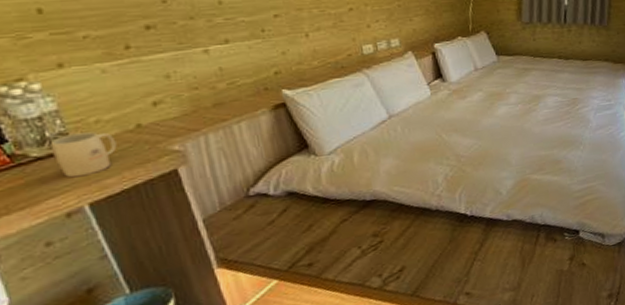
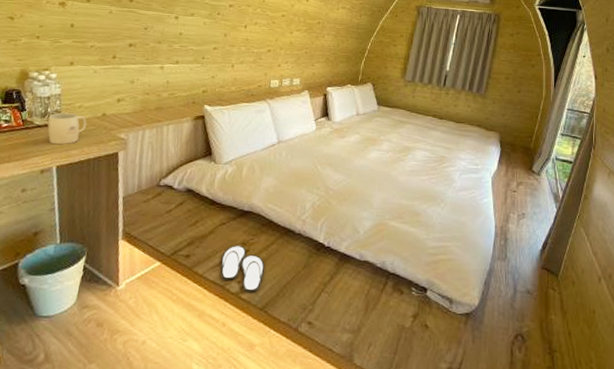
slippers: none [352,237,407,284] -> present [220,245,265,293]

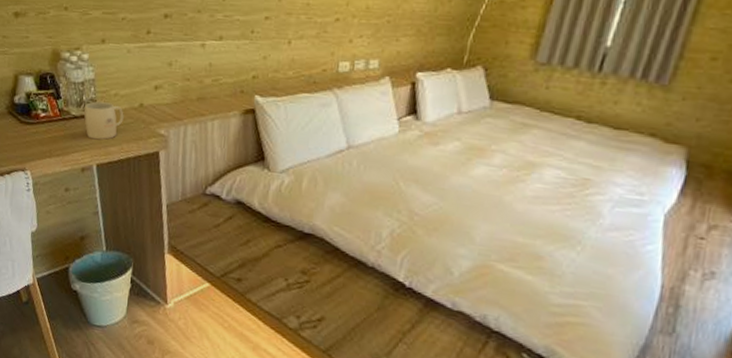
slippers: present [220,245,265,293] -> none [276,273,330,332]

